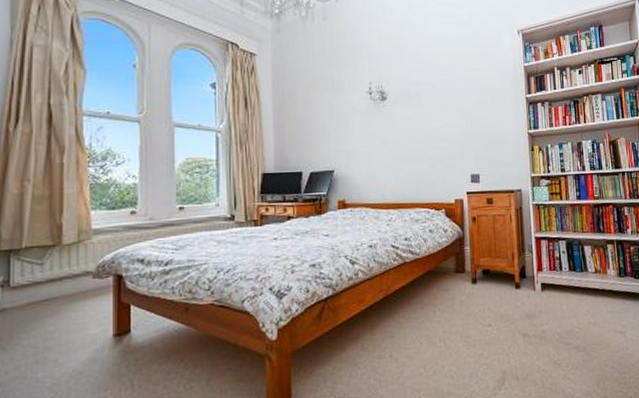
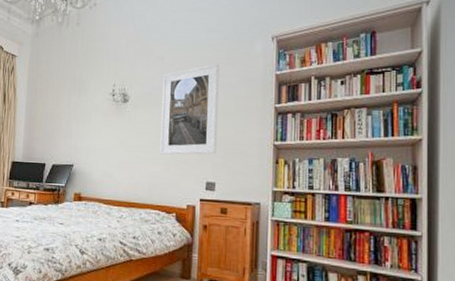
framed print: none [420,57,478,151] -> present [160,63,220,155]

